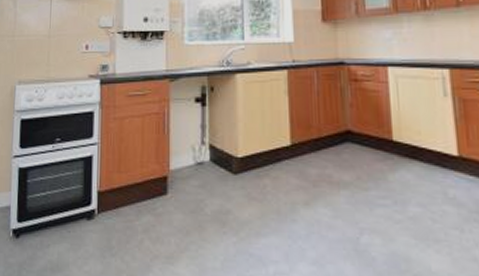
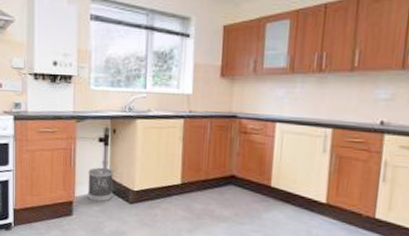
wastebasket: none [184,132,213,176] -> present [87,167,113,203]

